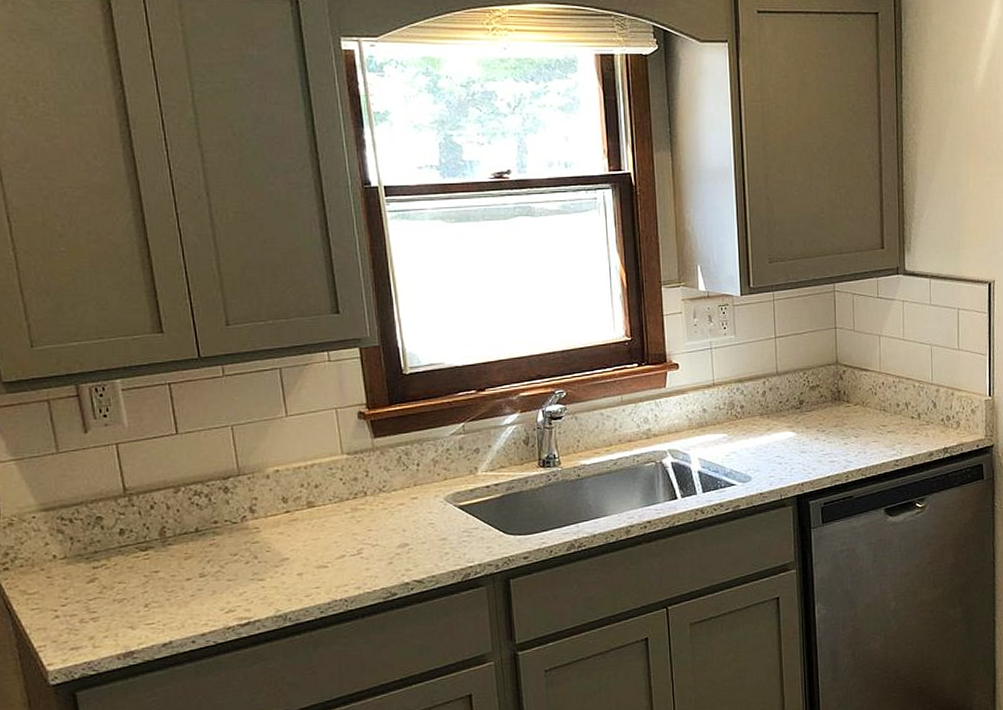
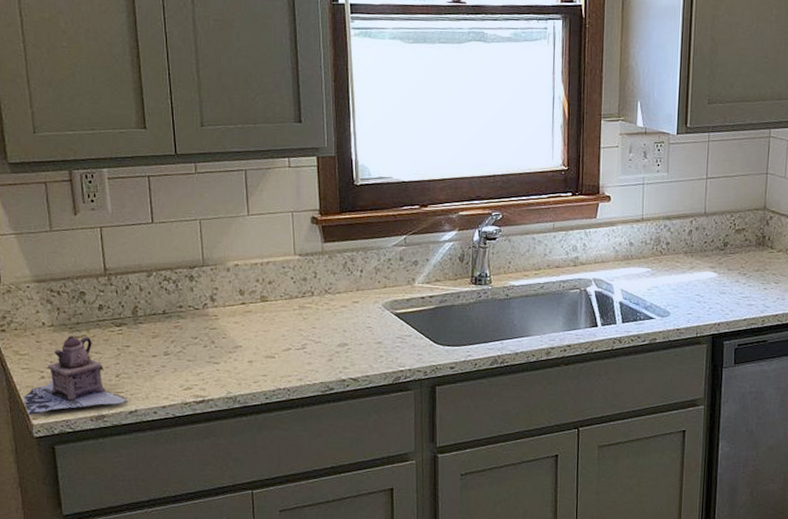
teapot: none [36,566,161,661] -> present [24,336,128,415]

